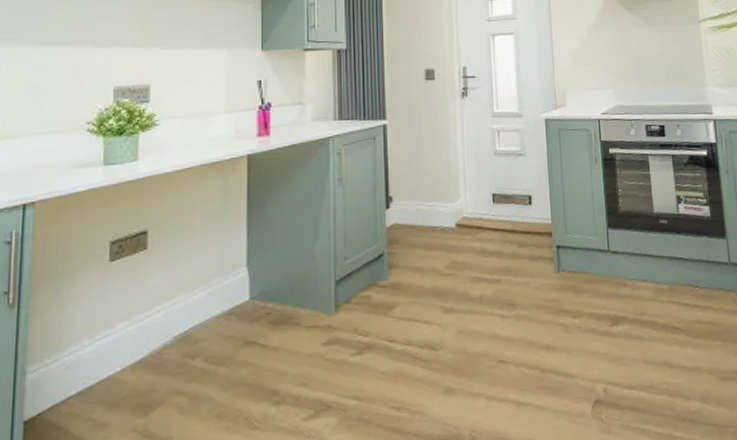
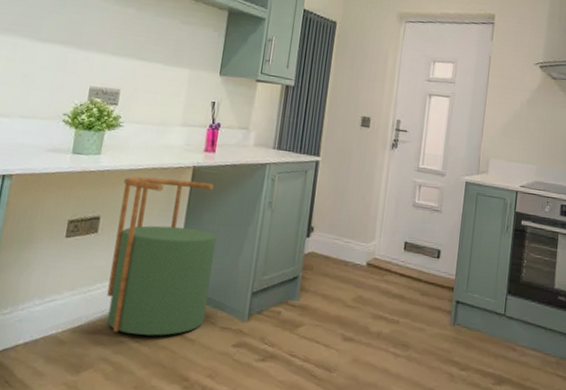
stool: none [169,170,287,358] -> present [107,176,216,336]

